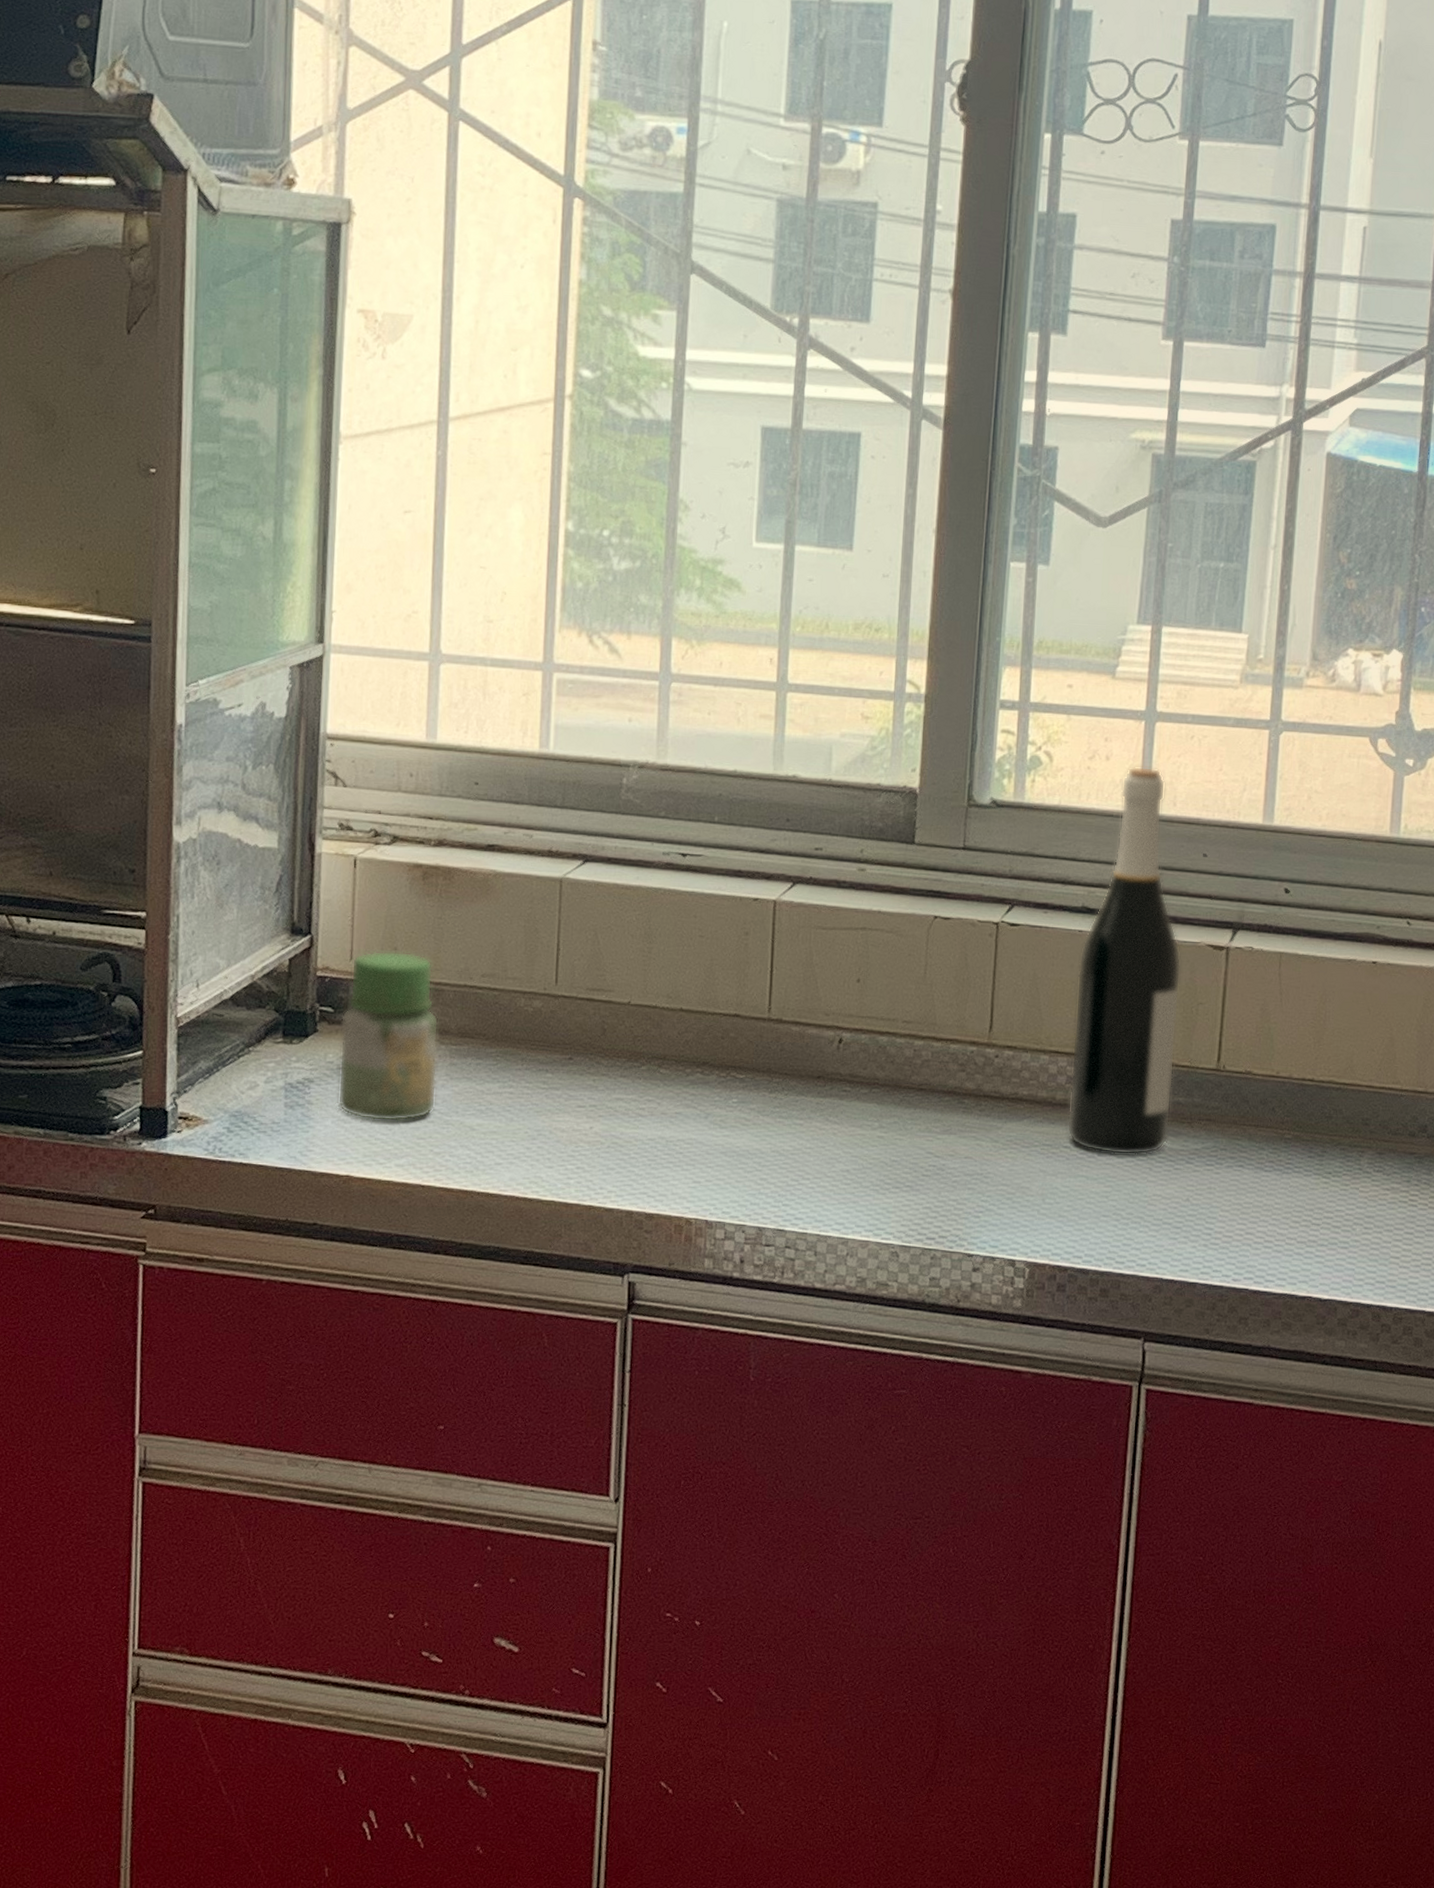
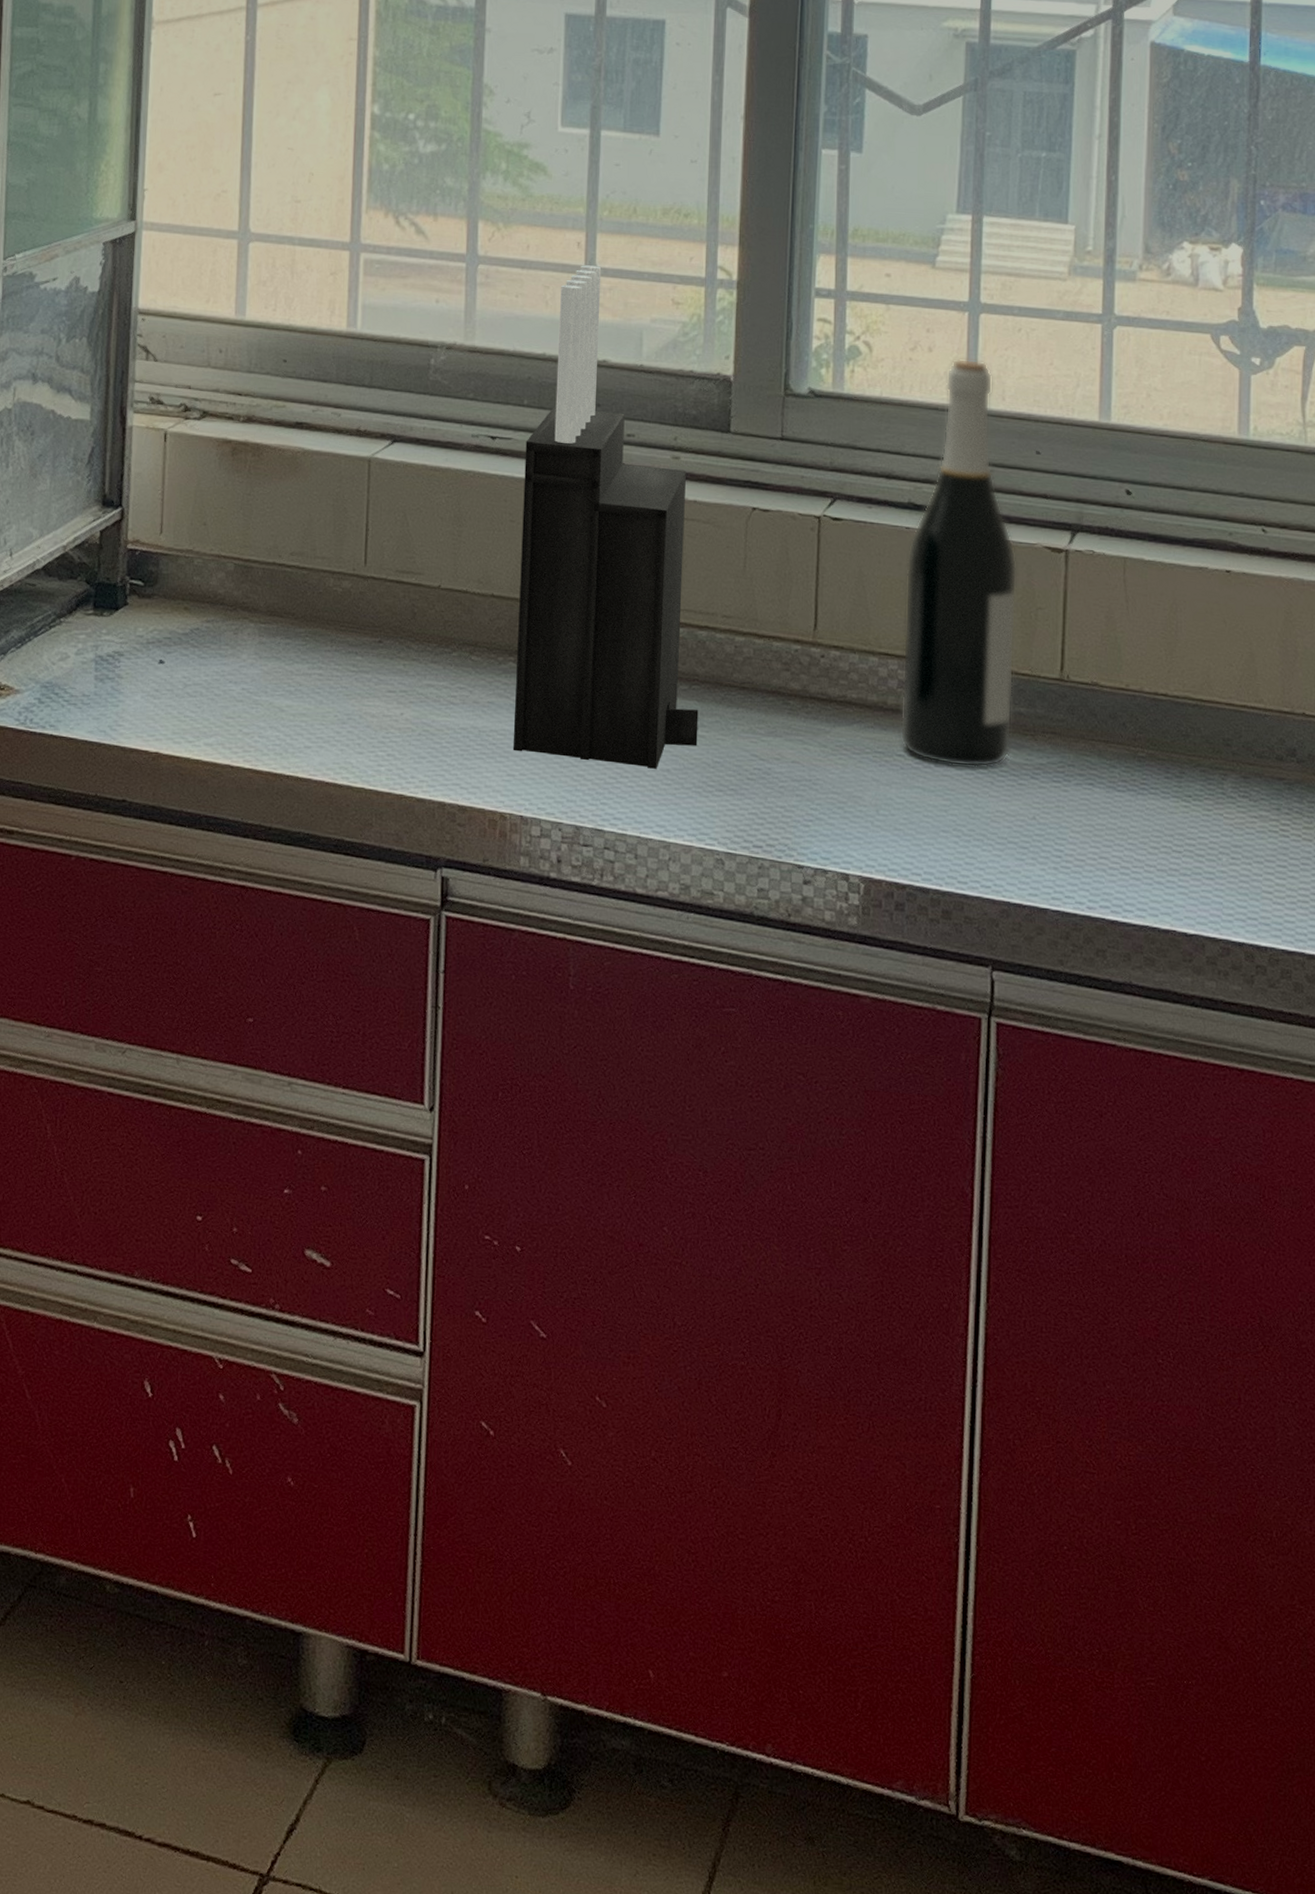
jar: present [337,950,439,1122] -> none [147,525,248,700]
knife block: none [700,681,878,1170] -> present [513,265,699,769]

